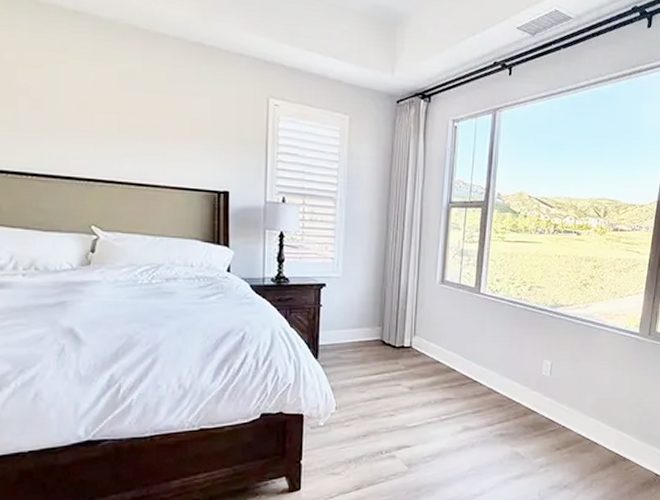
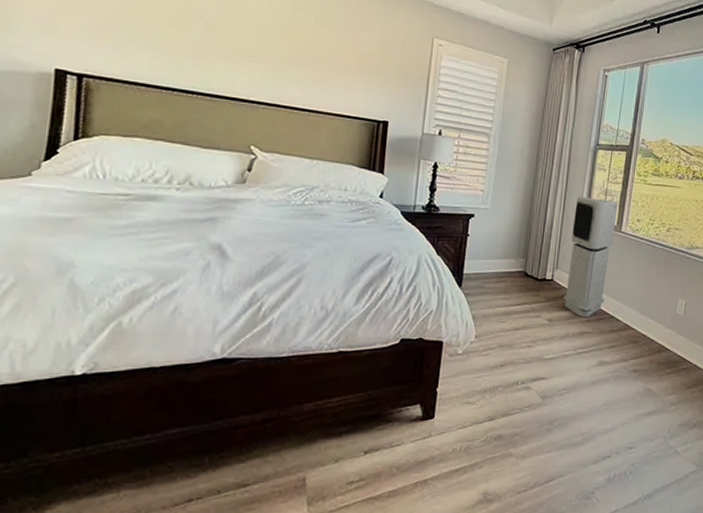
air purifier: none [423,259,475,384] -> present [563,197,618,318]

